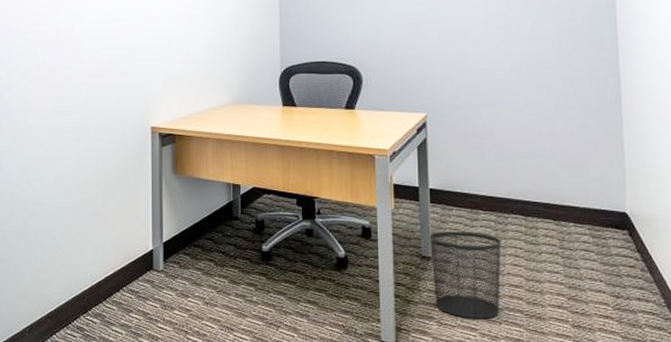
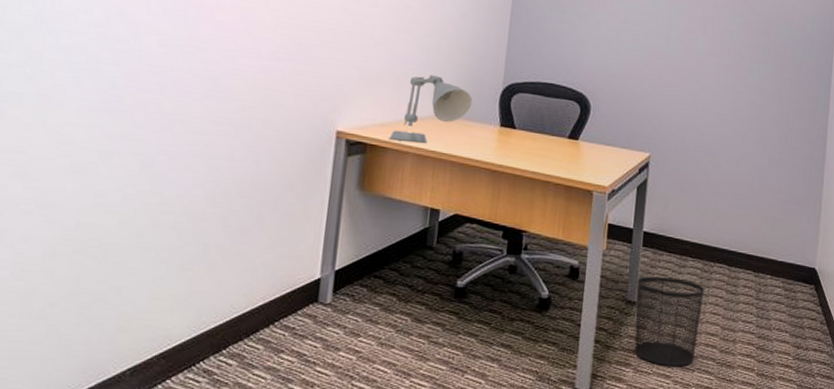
desk lamp: none [191,69,256,130] -> present [388,75,473,144]

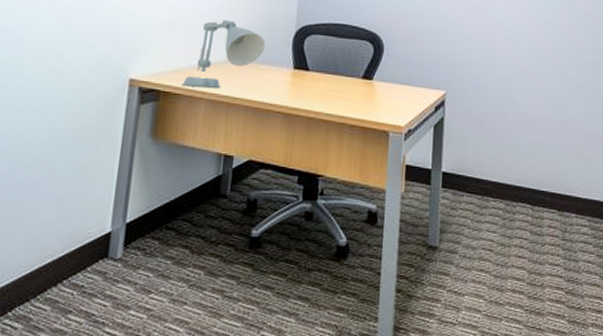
waste bin: present [634,276,705,367] -> none [437,219,509,316]

